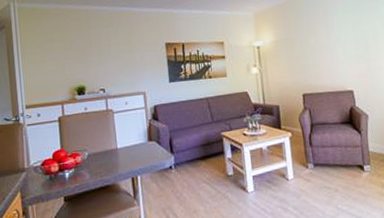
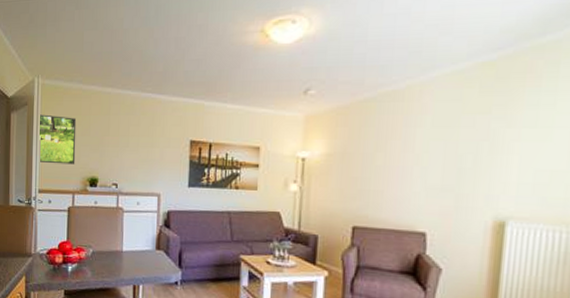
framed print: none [19,34,61,80] -> present [40,114,77,165]

